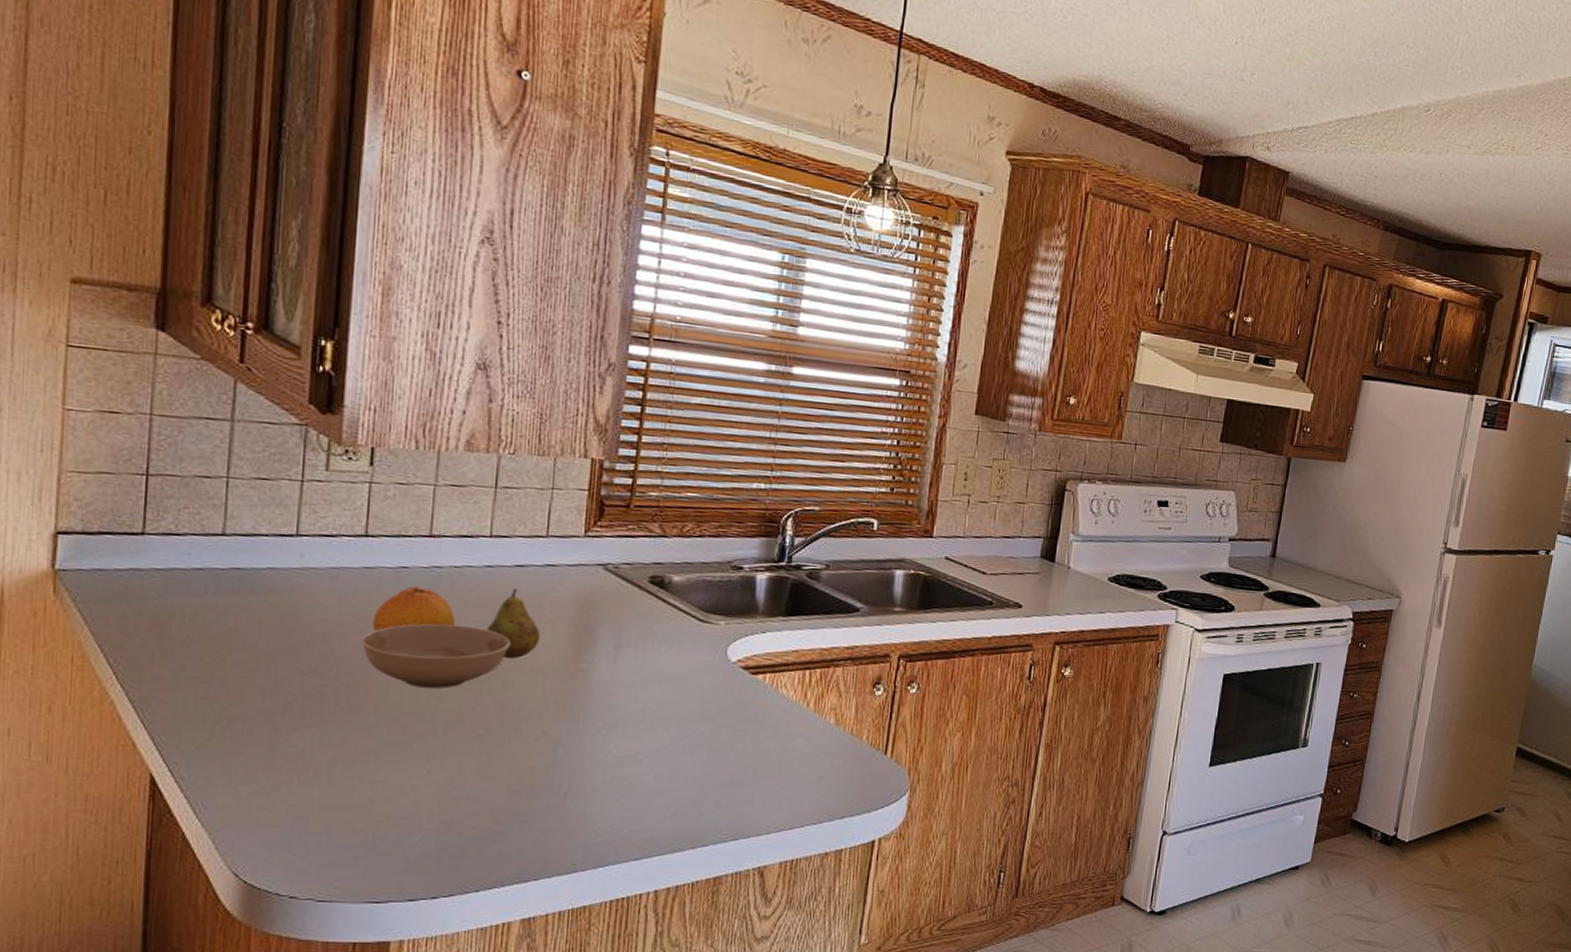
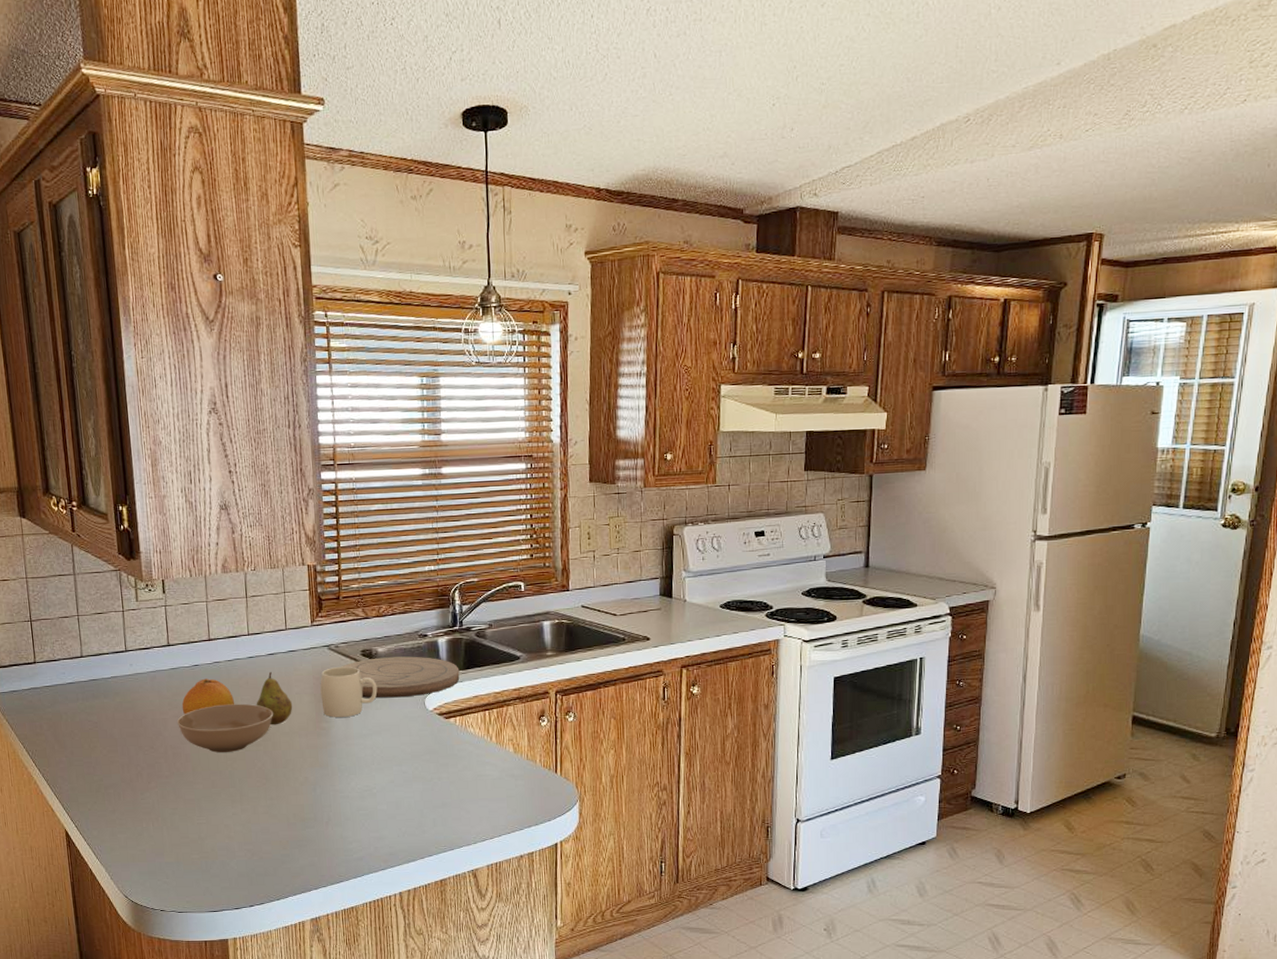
mug: none [583,593,665,659] -> present [320,666,378,718]
cutting board: none [618,588,779,642] -> present [341,656,460,698]

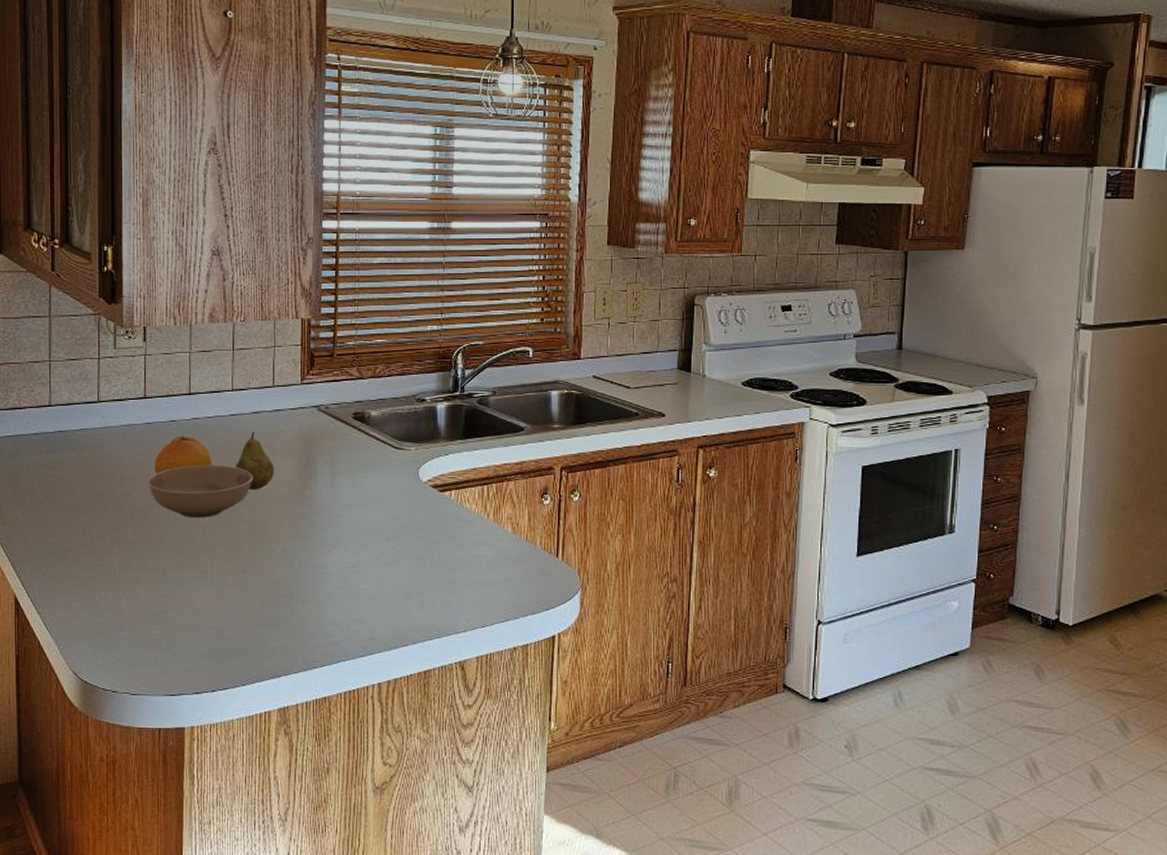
mug: present [320,666,378,718] -> none [306,429,368,485]
cutting board: present [341,656,460,698] -> none [330,422,458,466]

